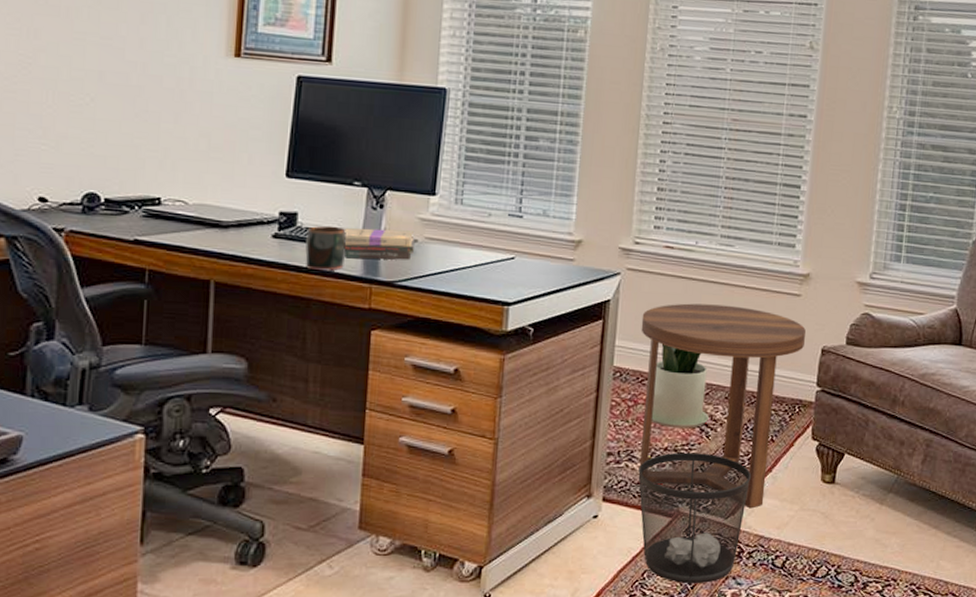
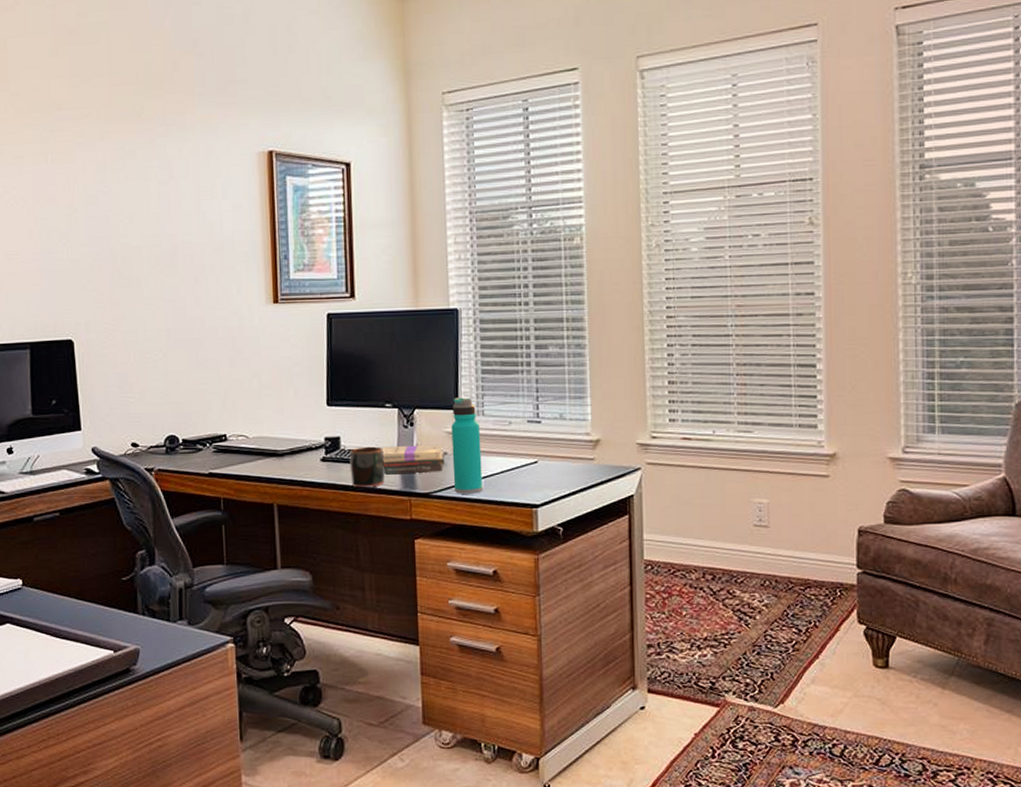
water bottle: none [420,182,457,286] -> present [451,397,483,494]
waste bin: present [638,452,752,583] -> none [680,641,798,773]
side table: present [639,303,806,509] -> none [667,492,839,696]
planter: present [651,344,709,429] -> none [686,534,746,618]

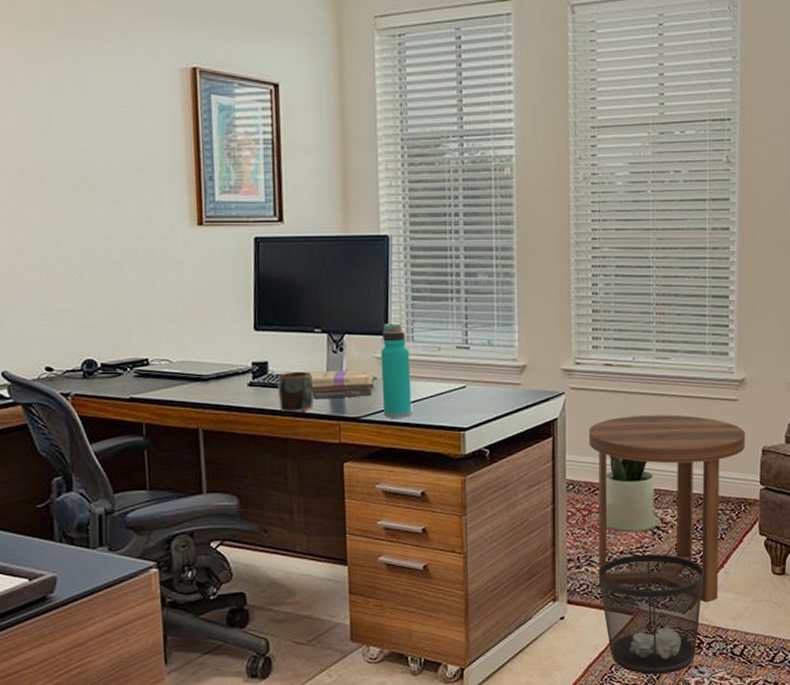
side table: none [667,492,839,696] -> present [588,415,745,603]
waste bin: none [680,641,798,773] -> present [598,554,705,674]
planter: none [686,534,746,618] -> present [605,455,659,533]

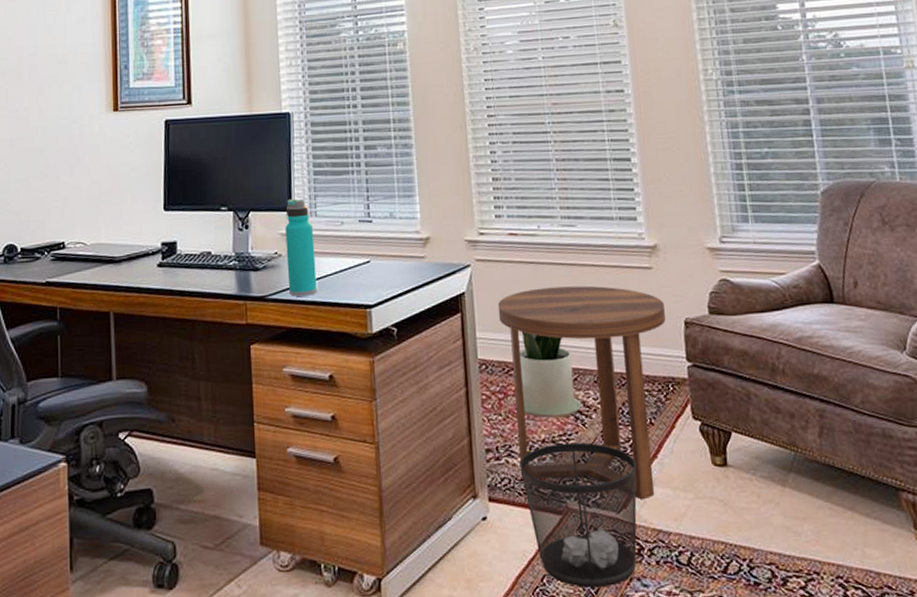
mug: present [277,371,314,412] -> none [186,250,221,293]
books: present [311,369,374,399] -> none [218,246,279,279]

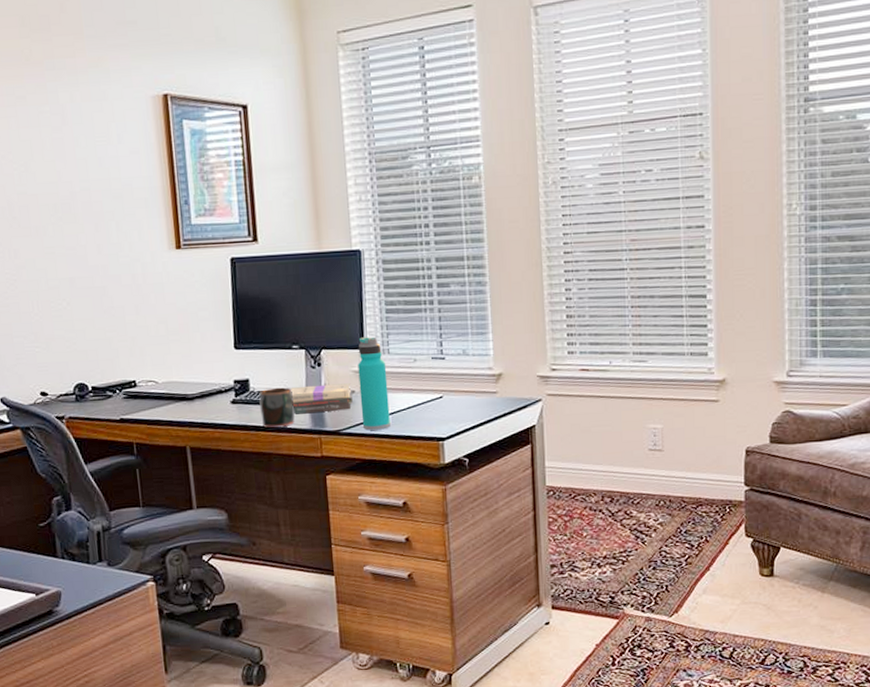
mug: none [186,250,221,293] -> present [259,387,295,428]
books: none [218,246,279,279] -> present [291,383,353,414]
side table: present [497,285,666,500] -> none [567,418,728,606]
planter: present [519,331,581,419] -> none [585,460,642,538]
waste bin: present [519,442,637,588] -> none [582,558,691,678]

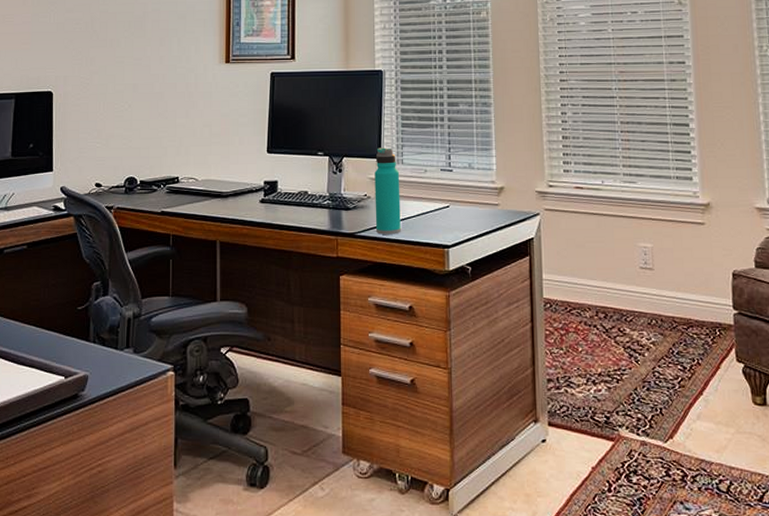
mug: present [259,387,295,428] -> none [285,190,316,227]
books: present [291,383,353,414] -> none [314,189,368,216]

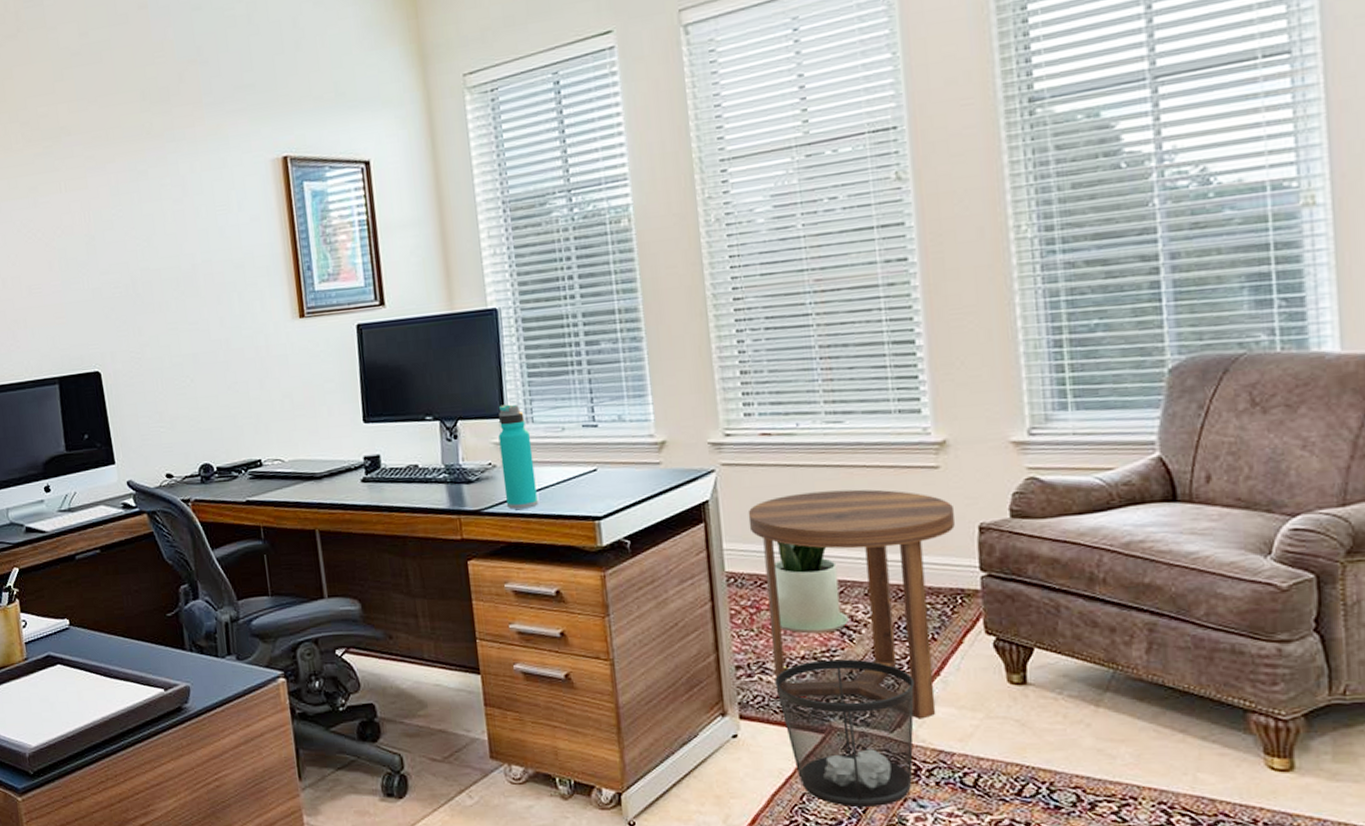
side table: none [563,237,715,432] -> present [748,489,955,719]
waste bin: none [577,377,684,508] -> present [775,659,915,807]
planter: none [580,275,635,354] -> present [773,541,848,634]

